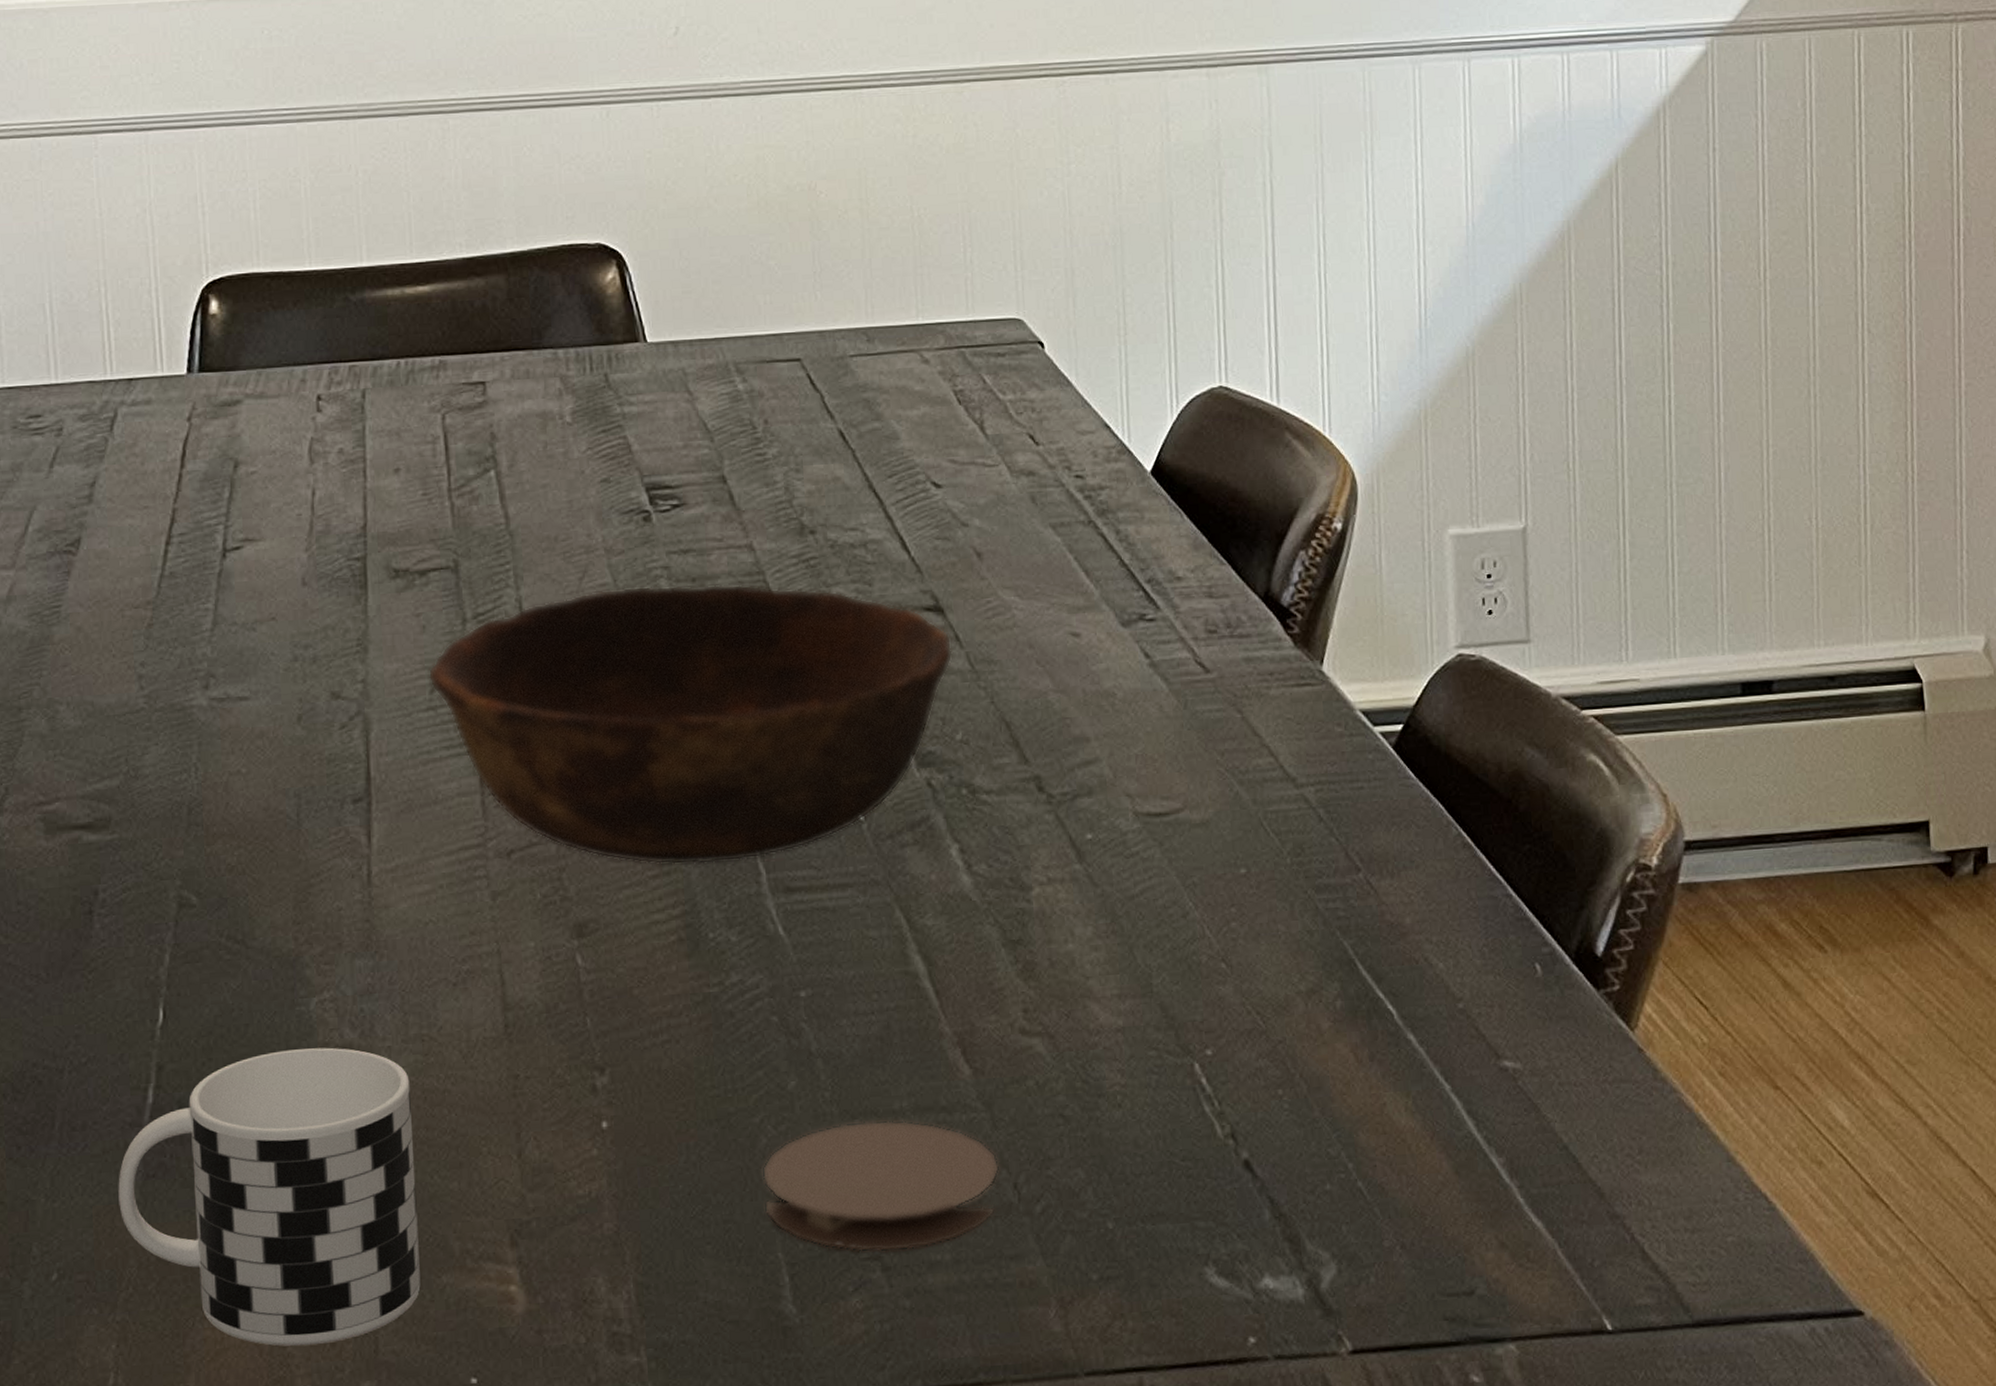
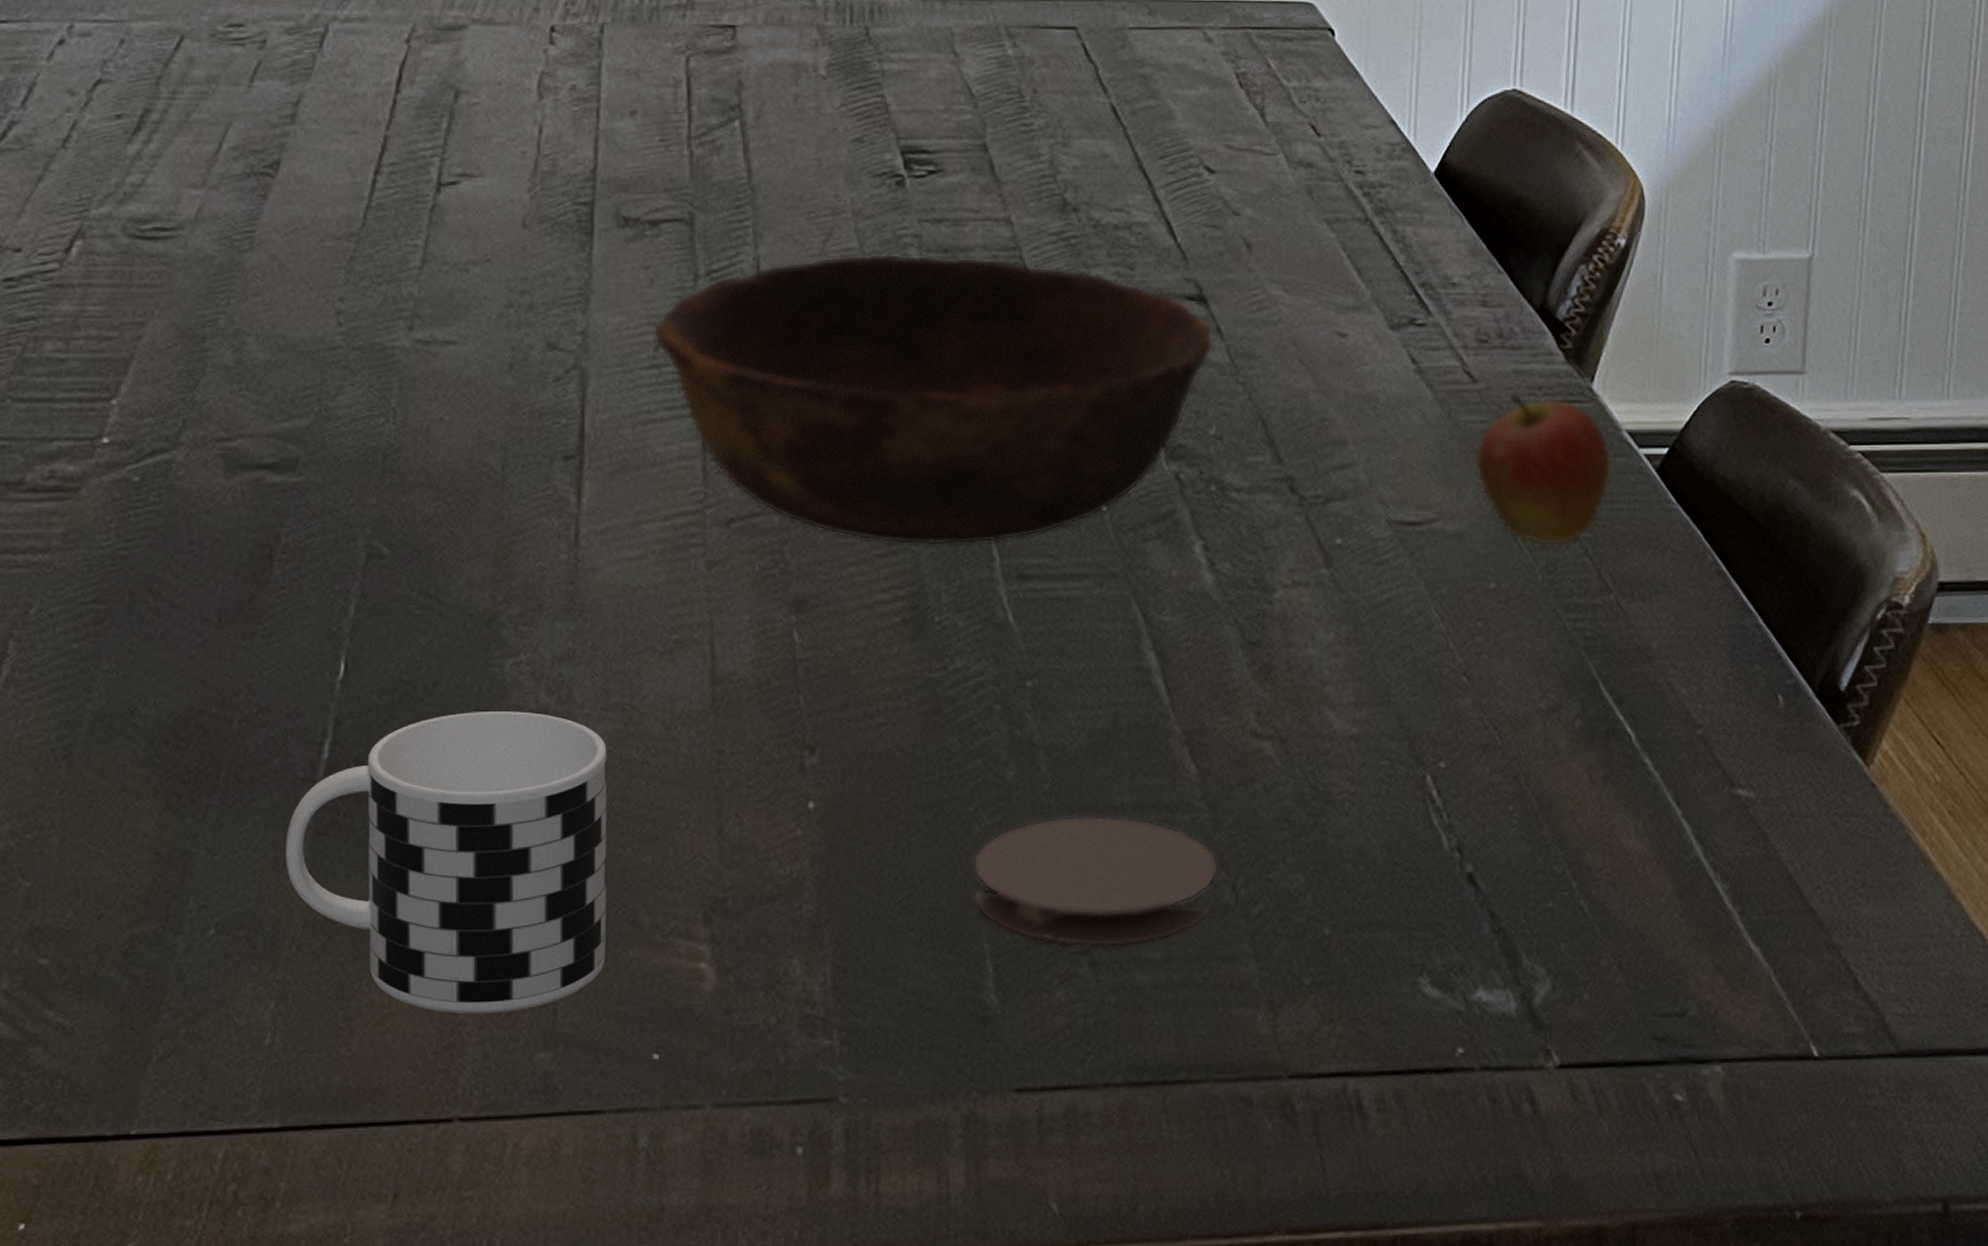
fruit: none [1215,679,1349,829] -> present [1476,392,1612,546]

